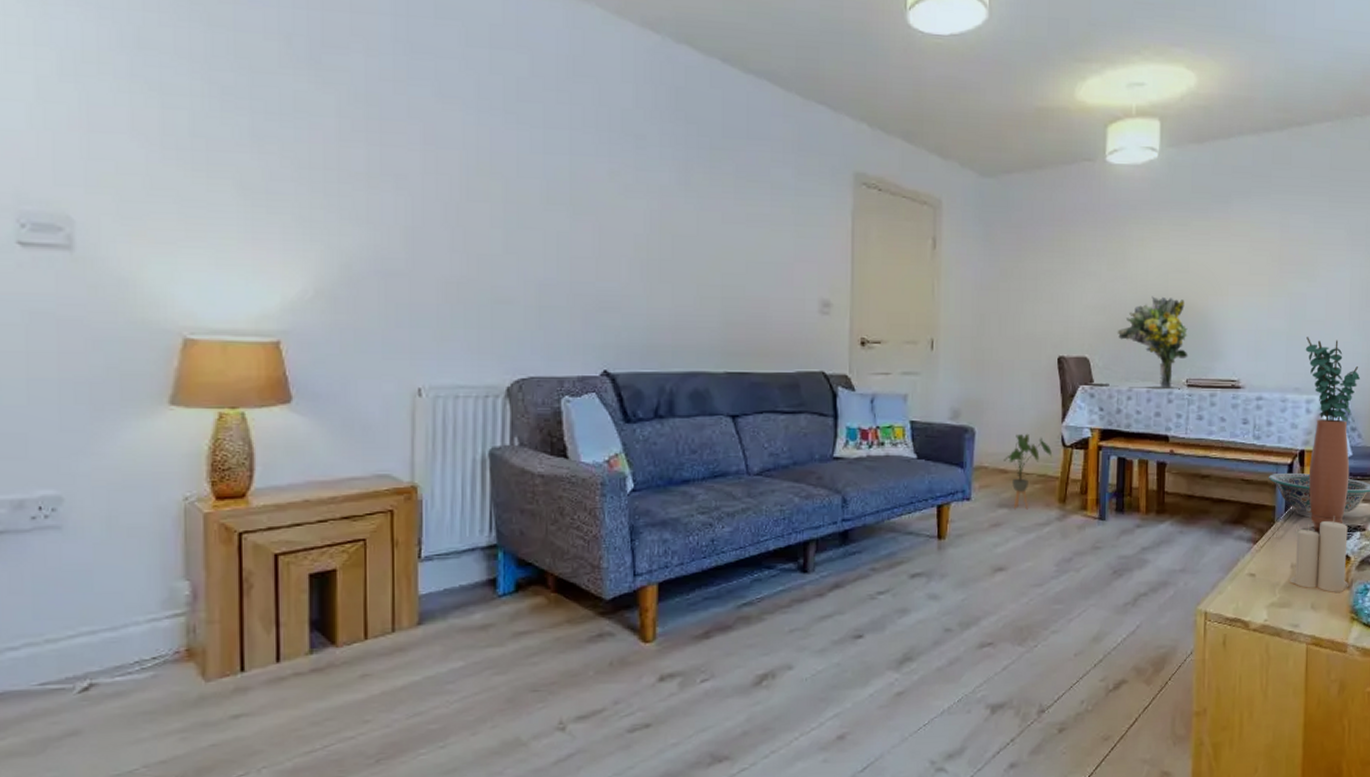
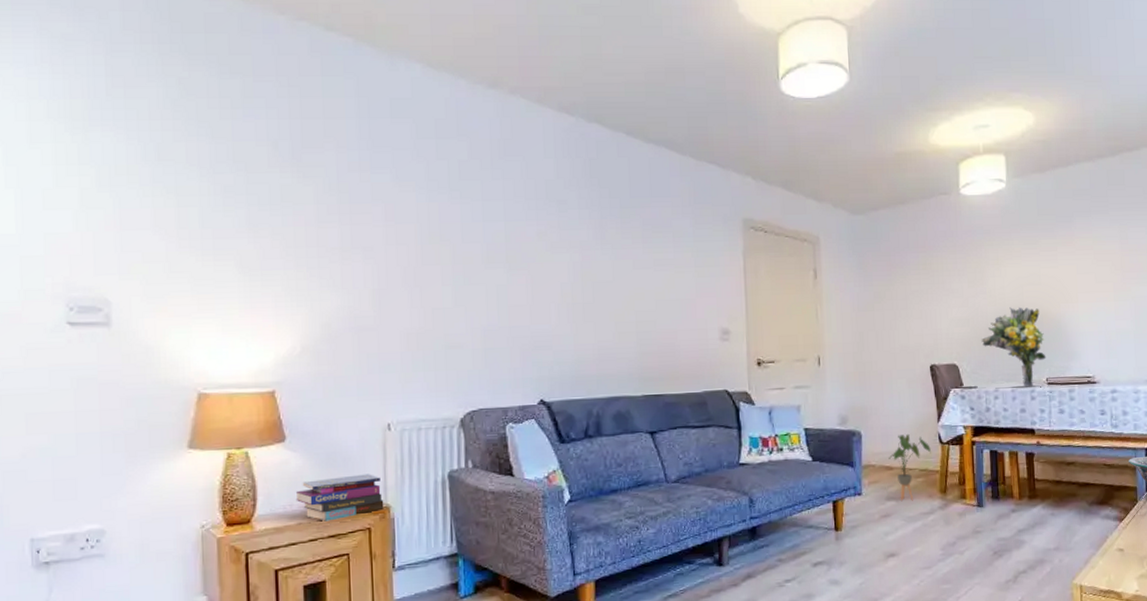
books: none [302,446,411,500] -> present [295,474,384,522]

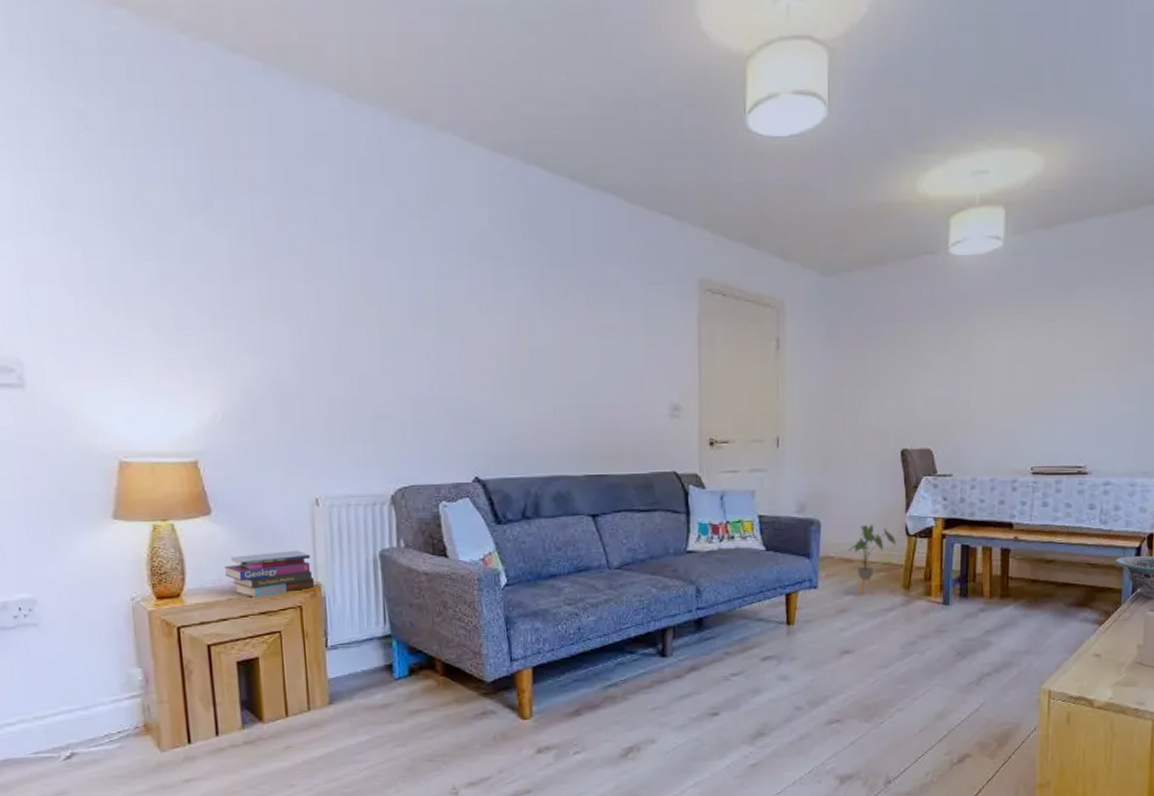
bouquet: present [981,307,1046,389] -> none [961,386,1034,478]

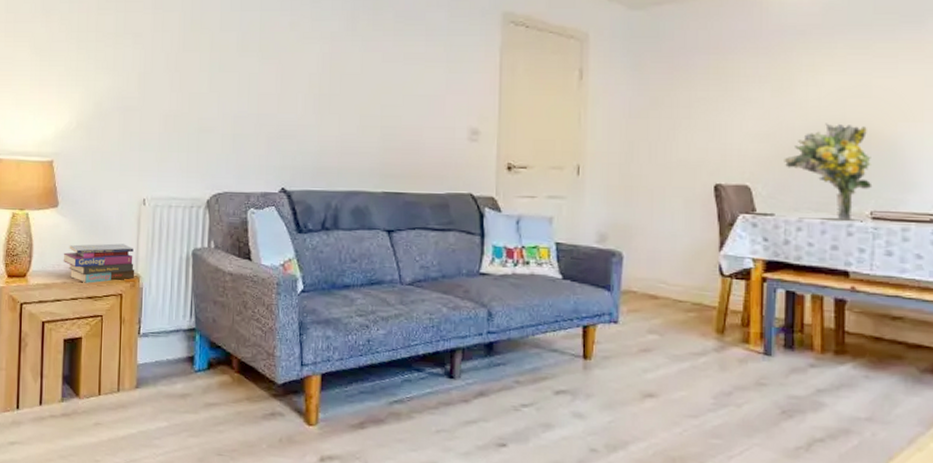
house plant: present [848,524,896,597] -> none [653,260,708,338]
bouquet: none [961,386,1034,478] -> present [784,123,873,223]

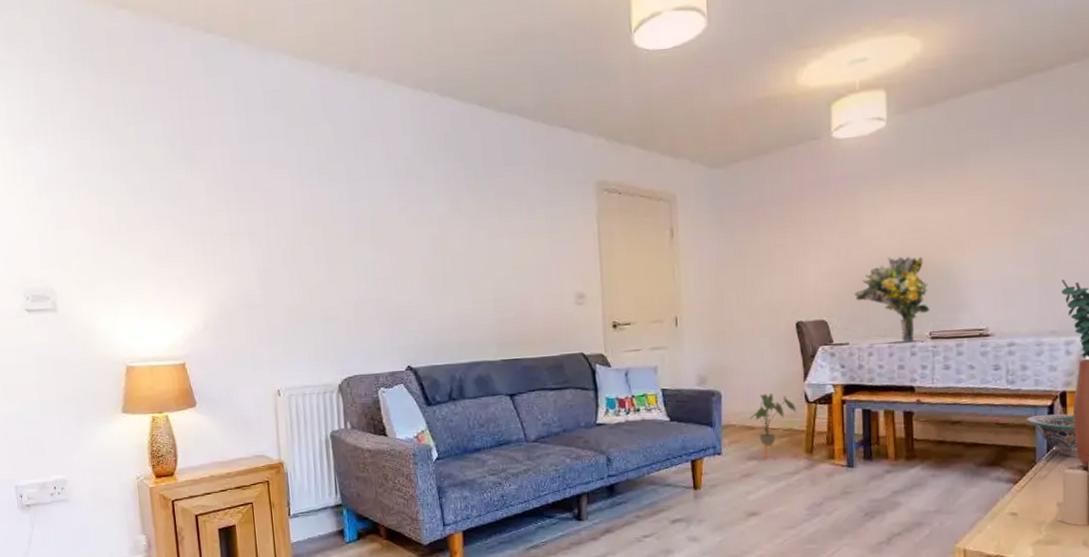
books: present [63,243,135,284] -> none [207,434,279,475]
house plant: none [653,260,708,338] -> present [750,393,796,462]

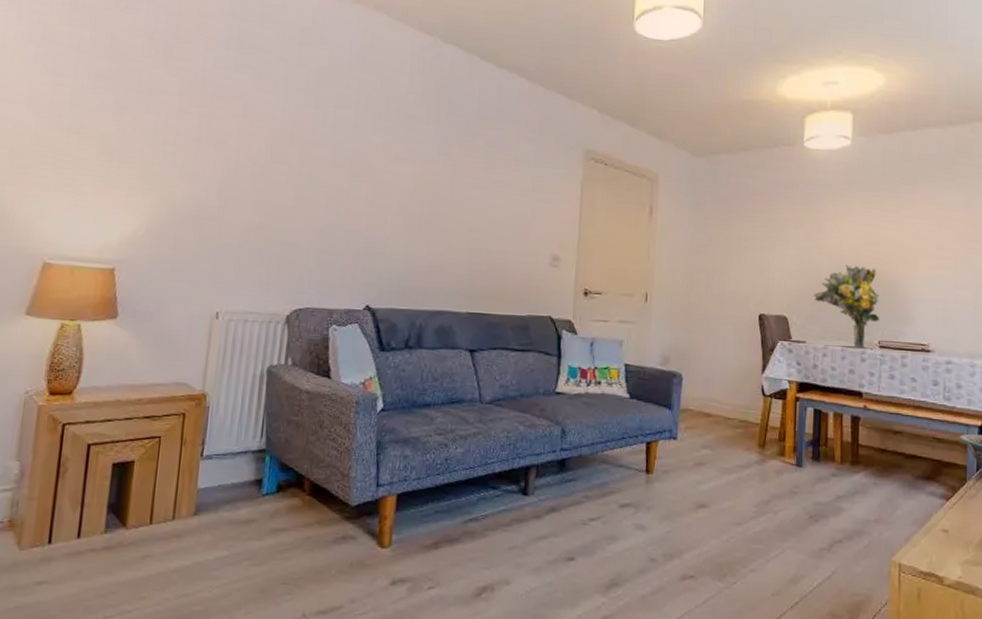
house plant: present [750,393,796,462] -> none [708,381,752,452]

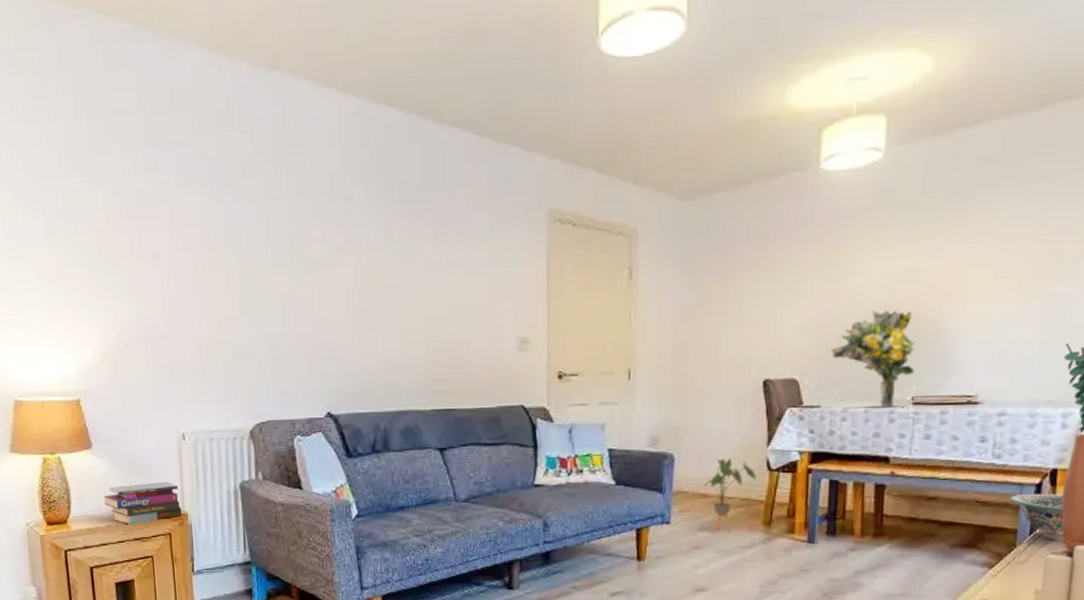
books: none [118,359,202,402] -> present [103,482,183,525]
house plant: none [708,381,752,452] -> present [704,458,756,533]

